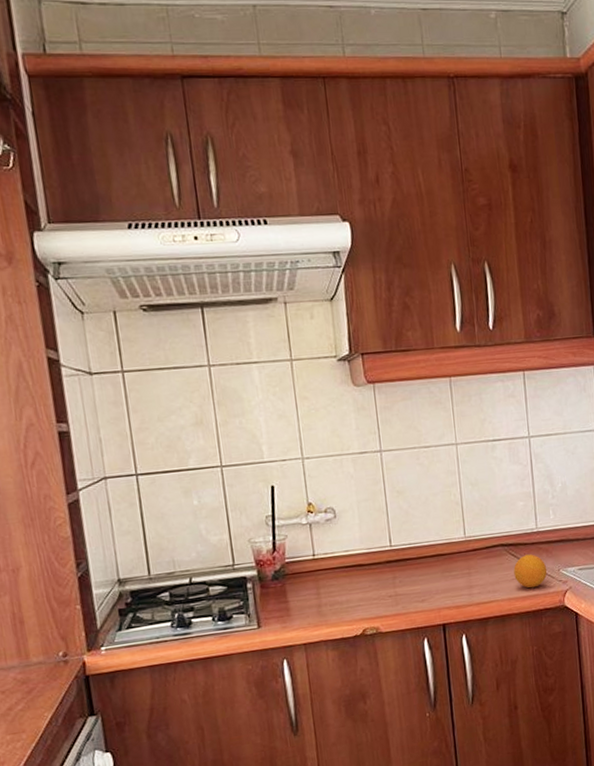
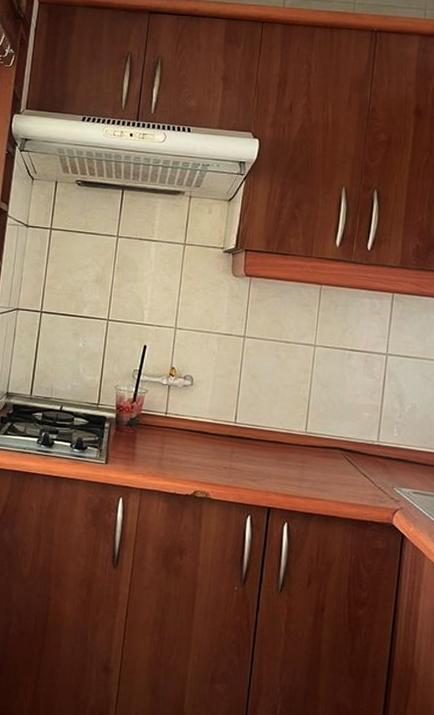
fruit: present [513,554,548,589] -> none [346,464,381,498]

